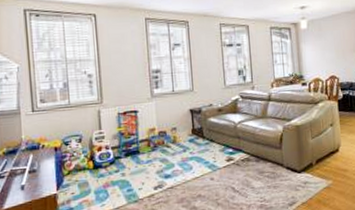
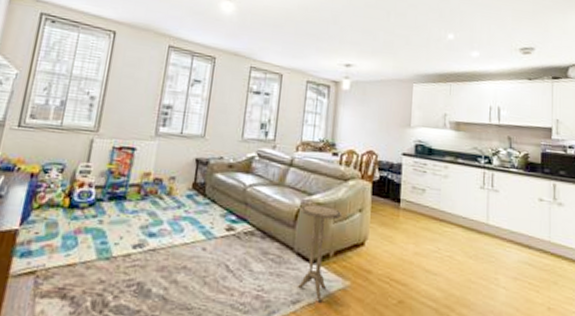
side table: none [283,126,318,201] -> present [297,204,343,303]

